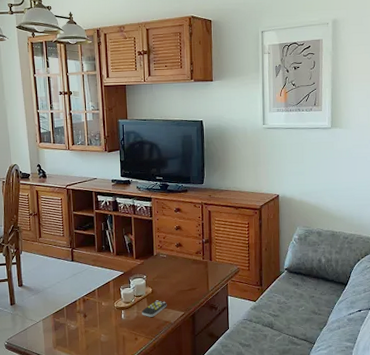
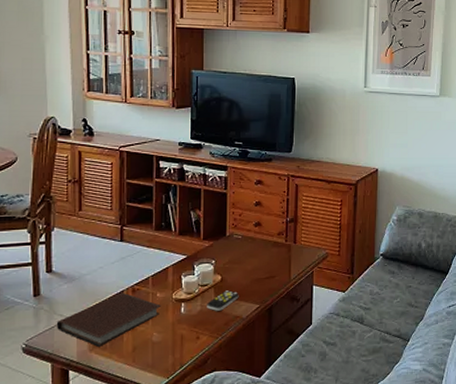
notebook: none [28,302,106,345] -> present [56,292,161,347]

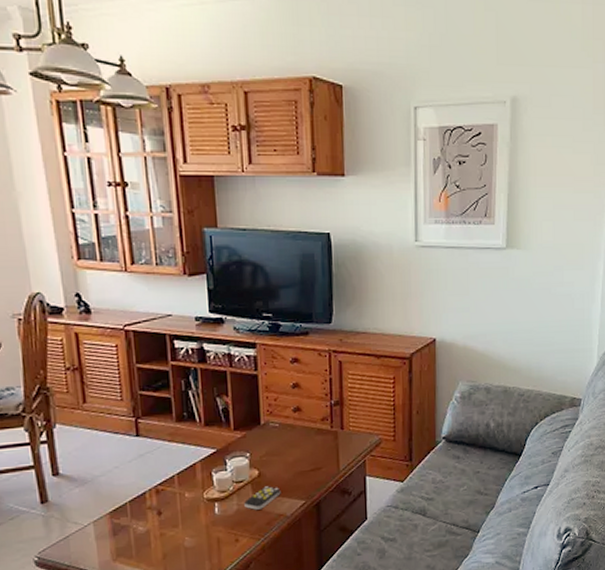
notebook: present [56,292,161,347] -> none [70,493,191,556]

